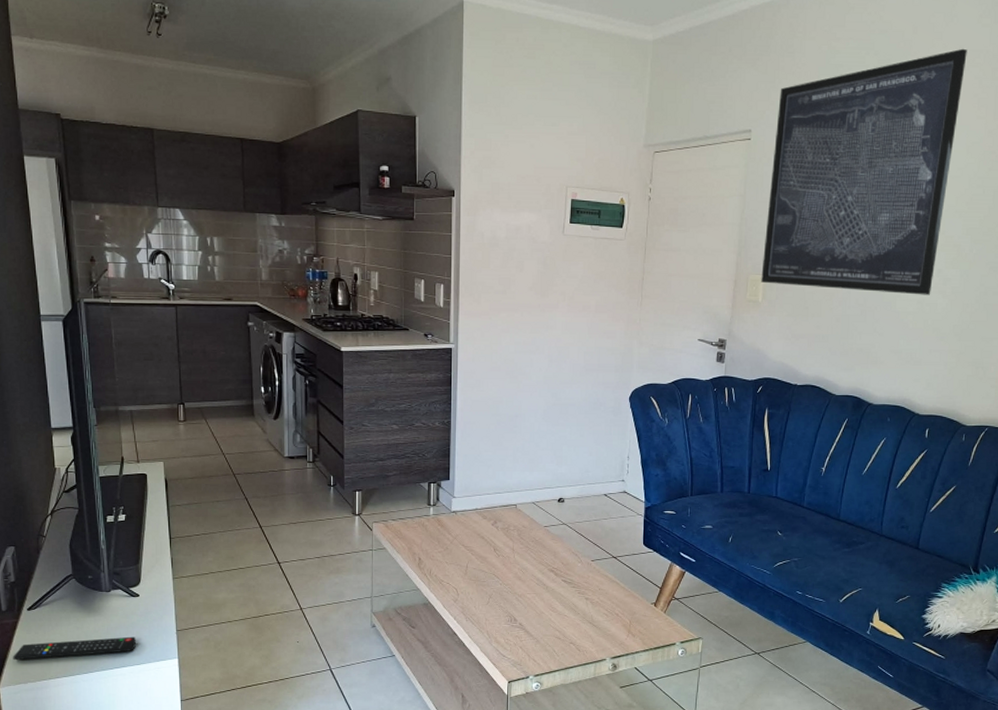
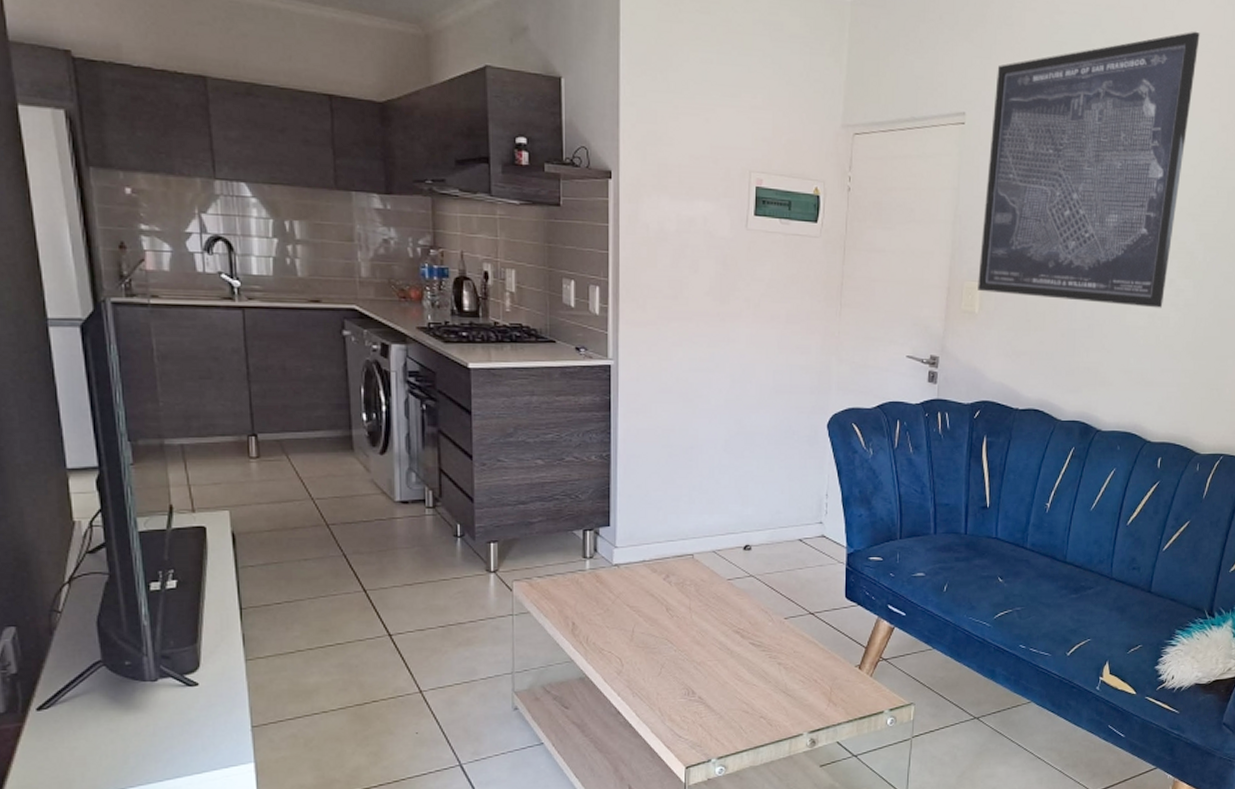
remote control: present [13,636,136,661] -> none [16,737,195,778]

